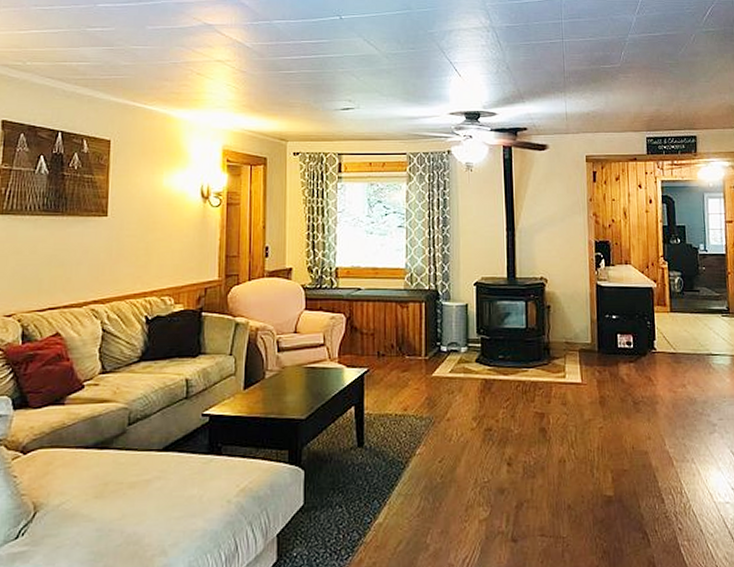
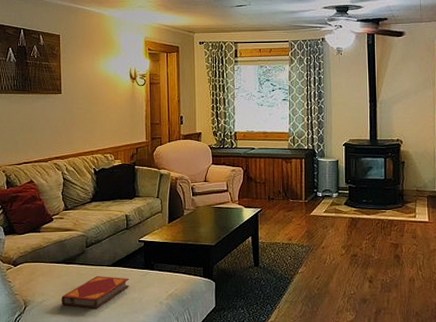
hardback book: none [88,465,186,512] -> present [61,276,129,308]

